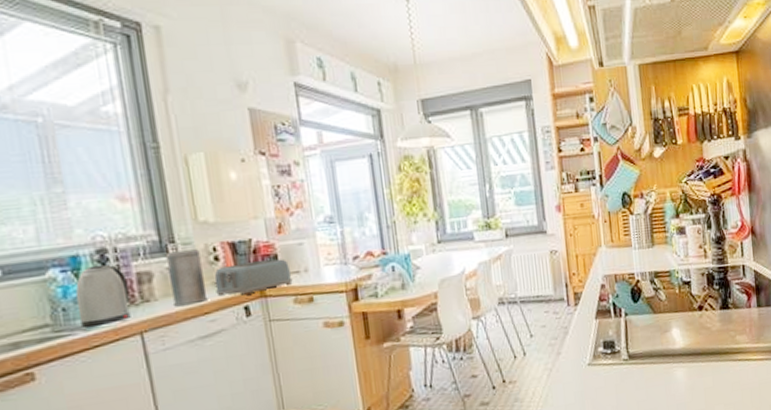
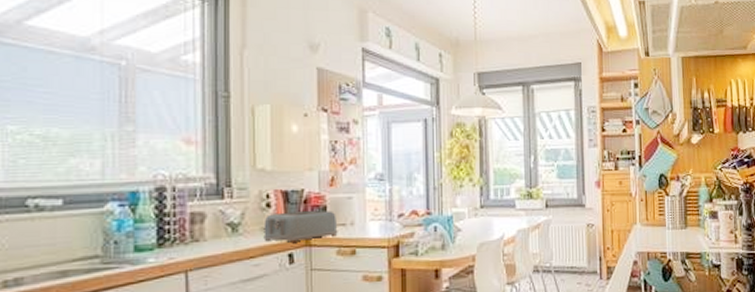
kettle: present [75,264,131,327] -> none [128,202,181,261]
canister: present [165,249,208,307] -> none [220,195,255,249]

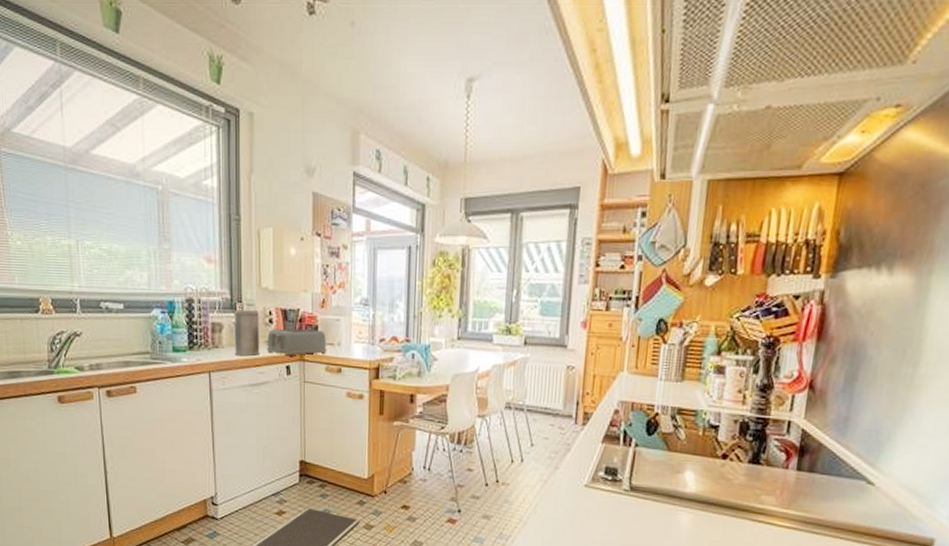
canister: none [220,195,255,249] -> present [234,310,260,357]

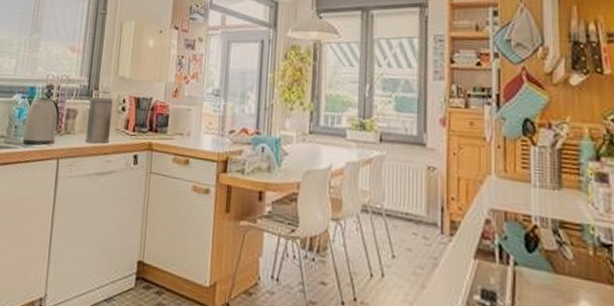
kettle: none [168,311,205,360] -> present [23,97,60,146]
toaster: present [267,328,327,358] -> none [117,116,176,147]

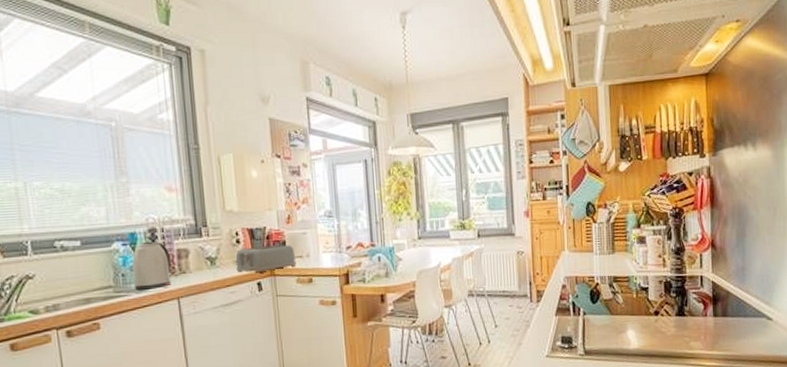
canister: present [85,97,113,144] -> none [199,233,230,279]
toaster: none [117,116,176,147] -> present [235,245,297,274]

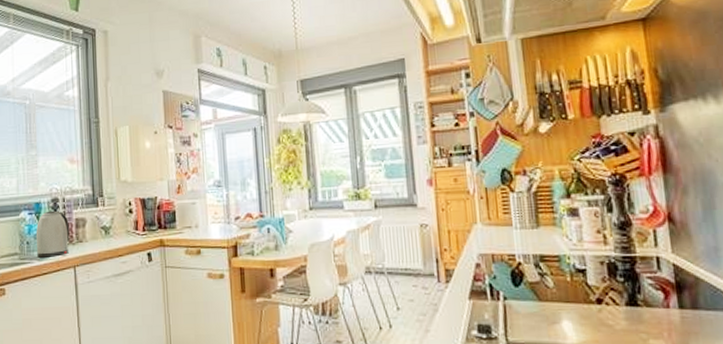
toaster: present [235,245,297,274] -> none [128,215,186,244]

